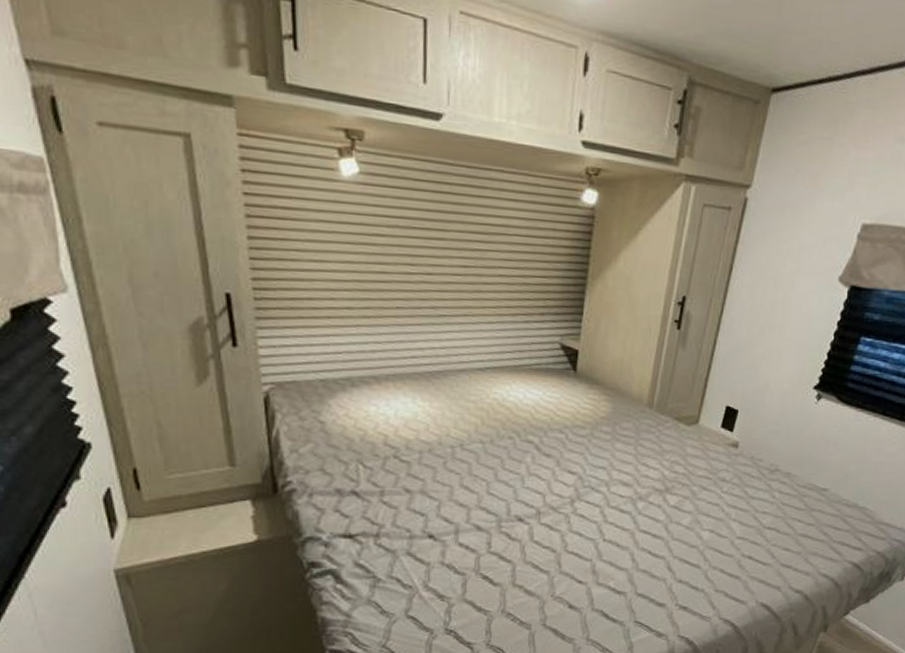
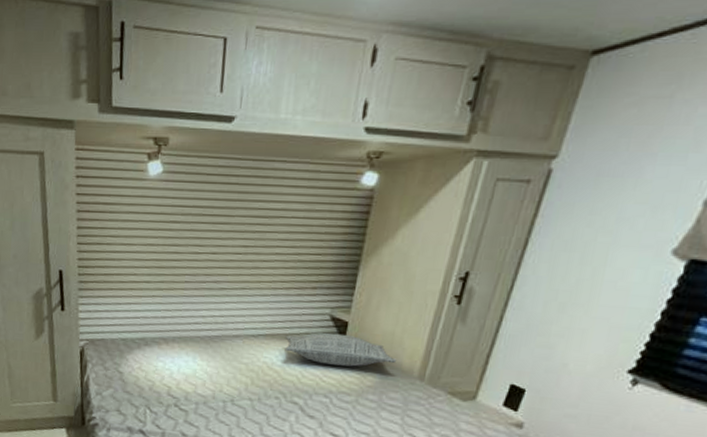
pillow: none [515,362,627,398] -> present [285,332,397,367]

